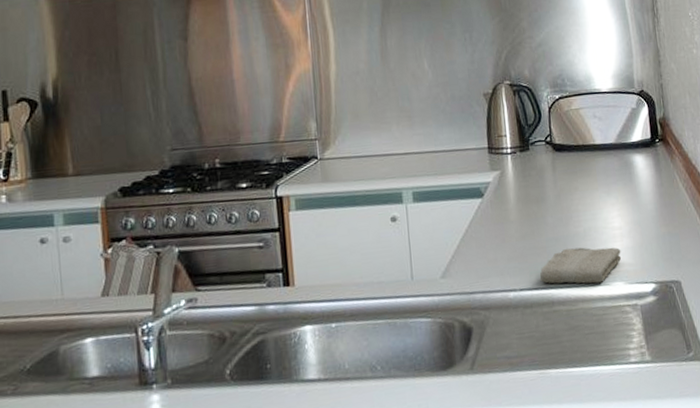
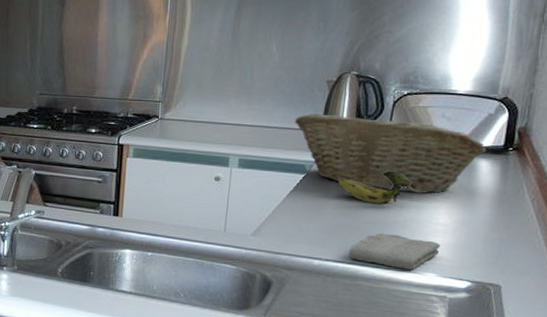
fruit basket: none [461,126,638,202] -> present [295,113,487,194]
banana: none [515,179,584,219] -> present [338,170,412,204]

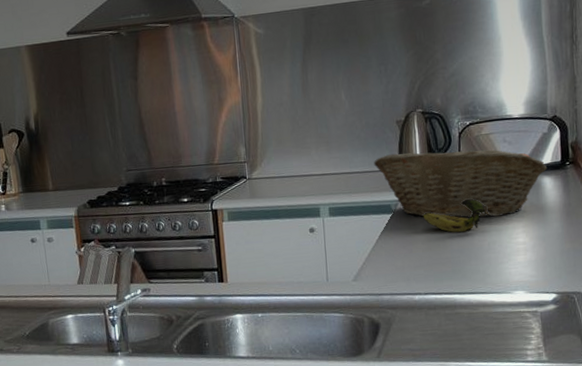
washcloth: present [347,233,441,271] -> none [443,259,524,292]

